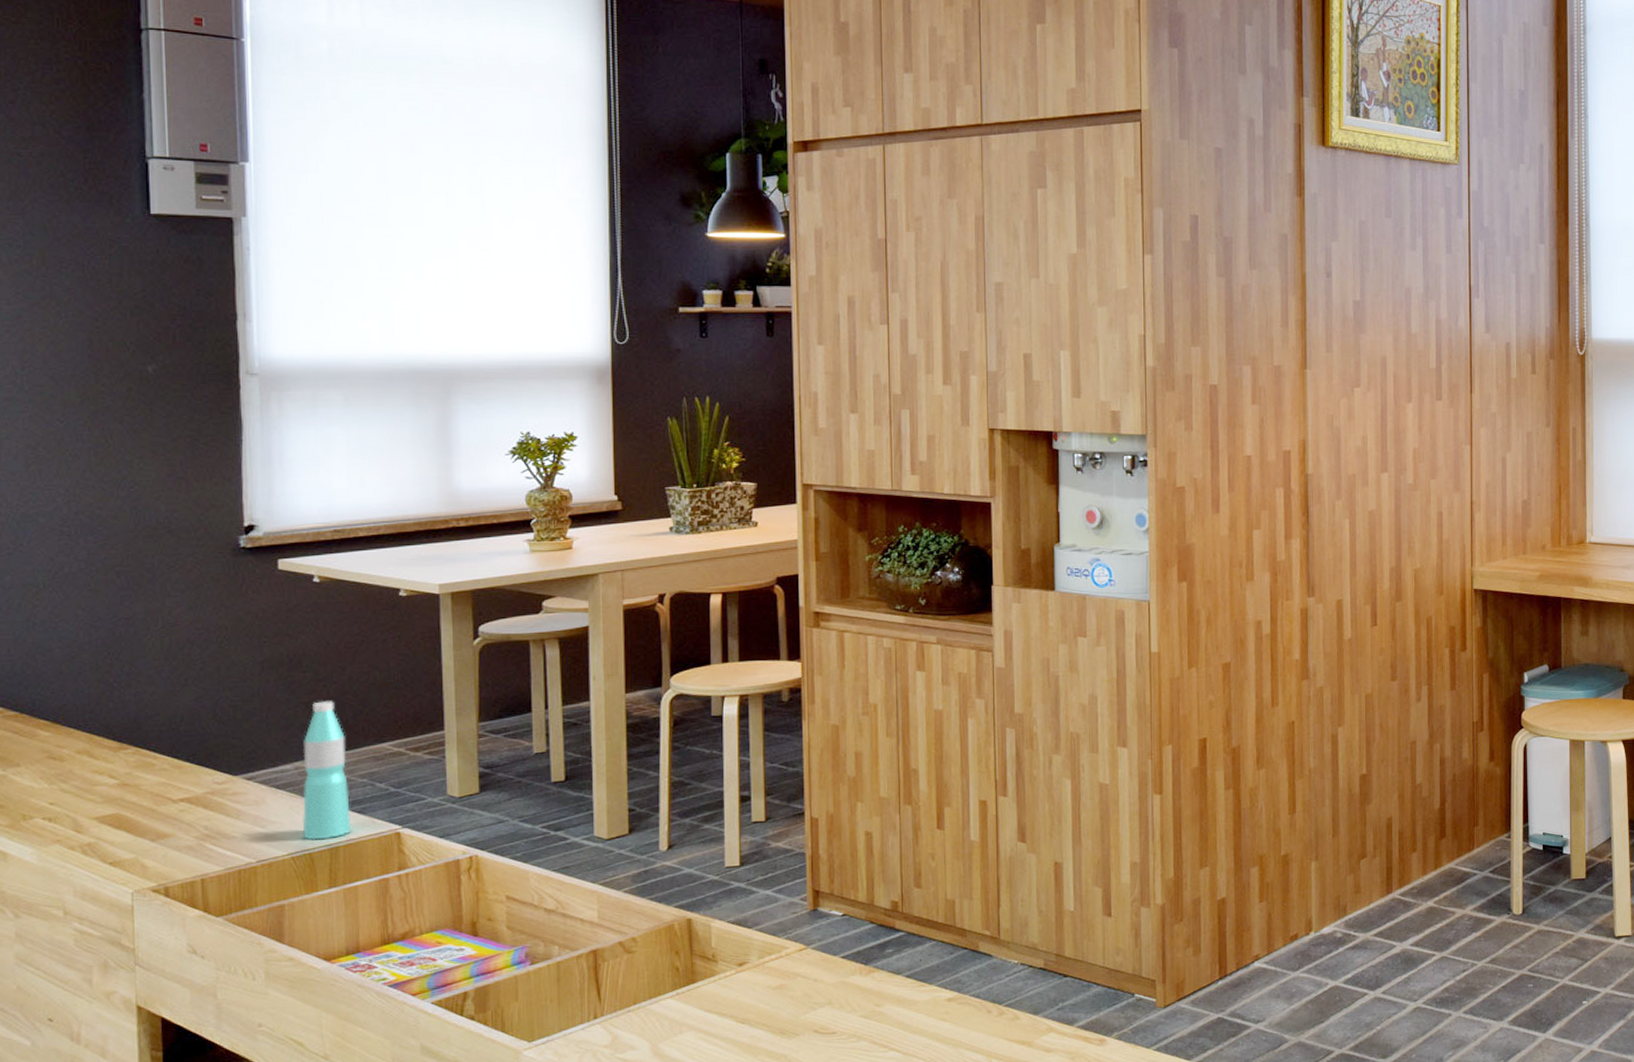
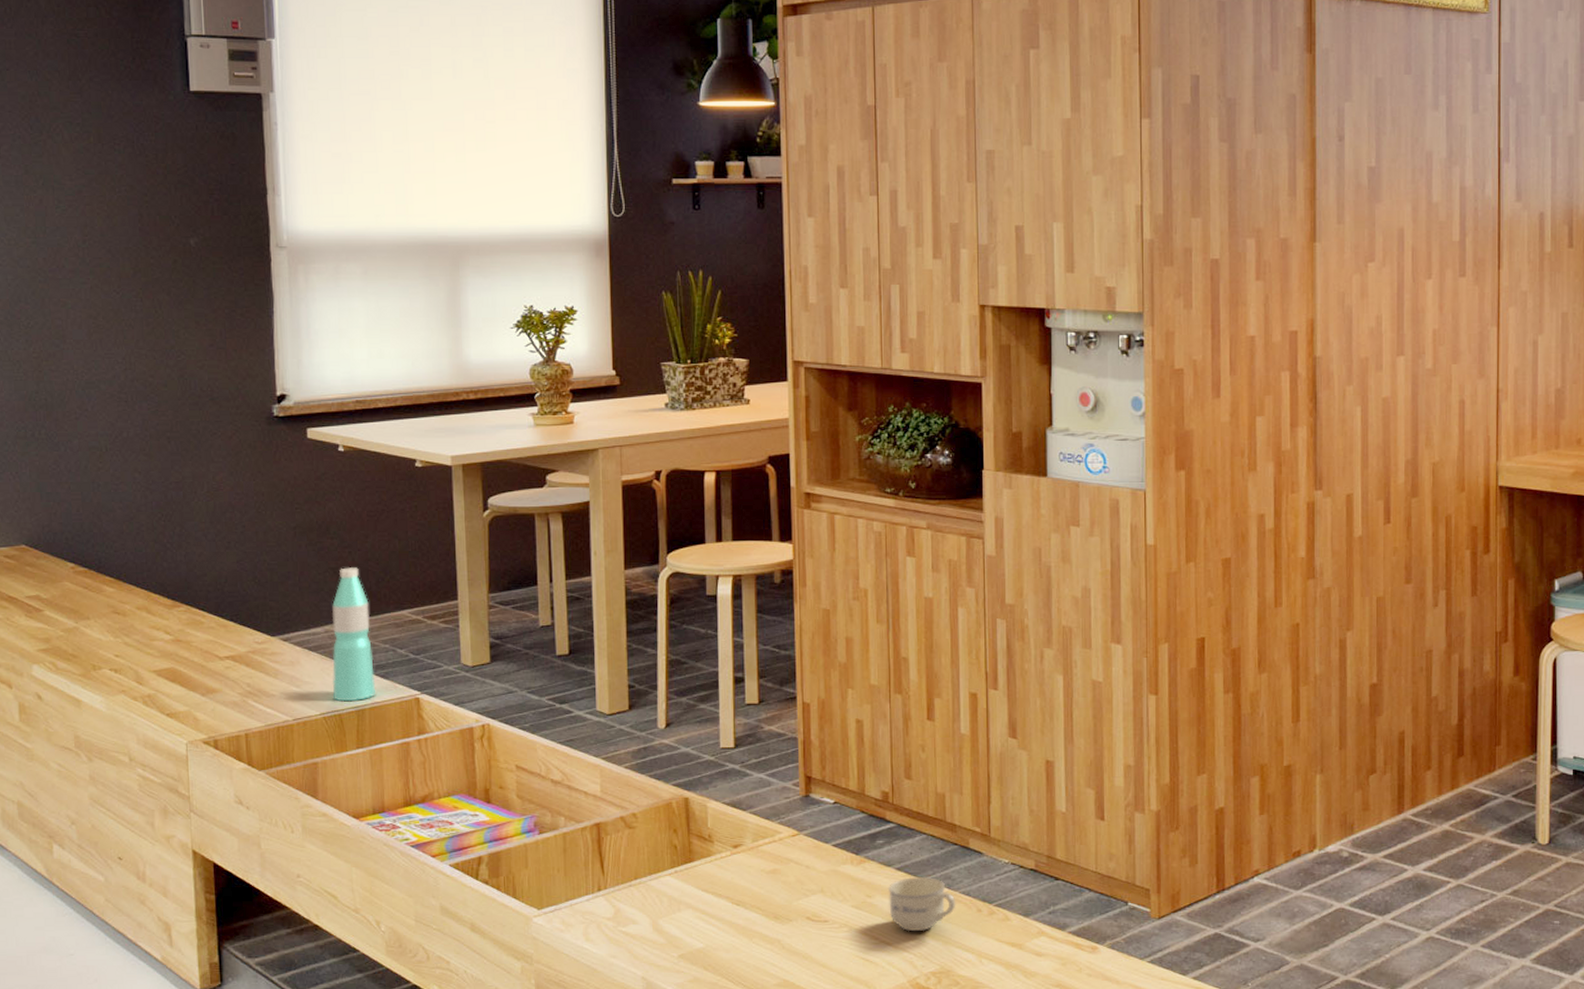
cup: none [897,982,966,1038] -> present [887,876,956,932]

